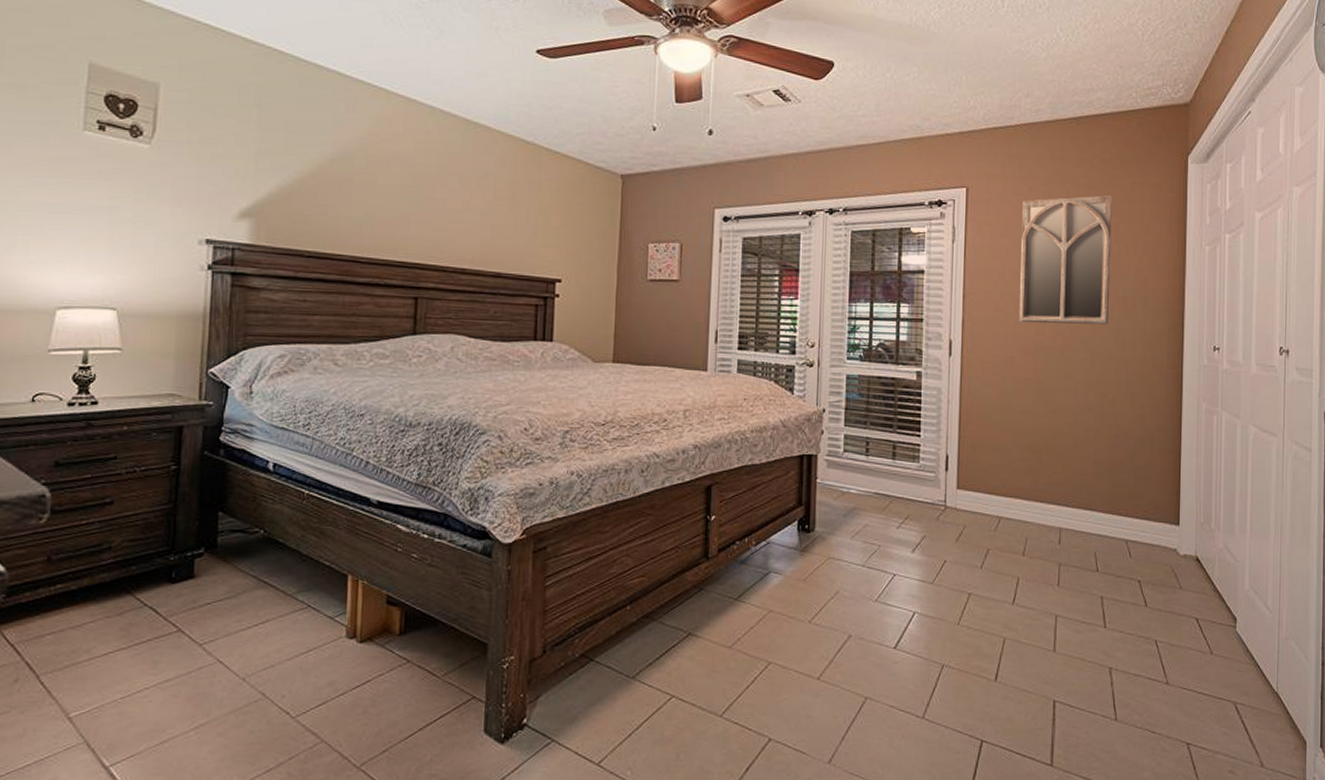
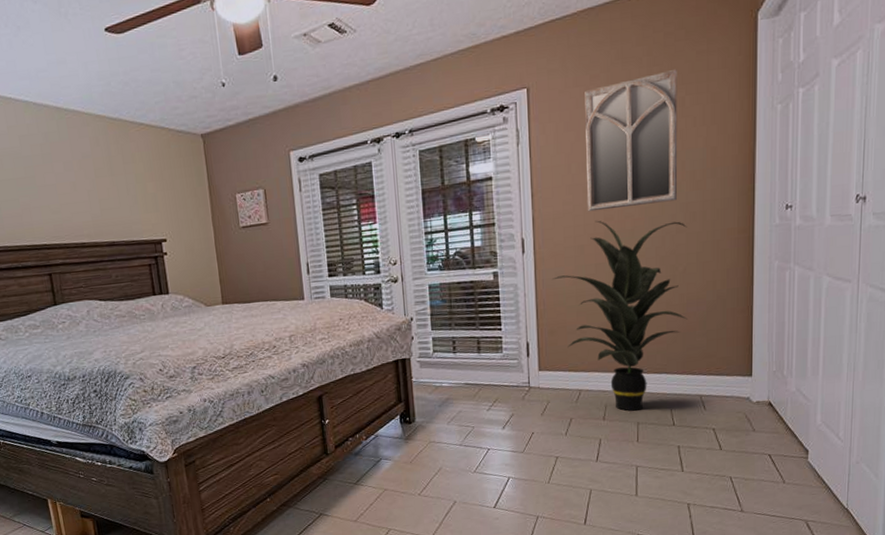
indoor plant: none [978,332,1118,549] -> present [552,220,688,411]

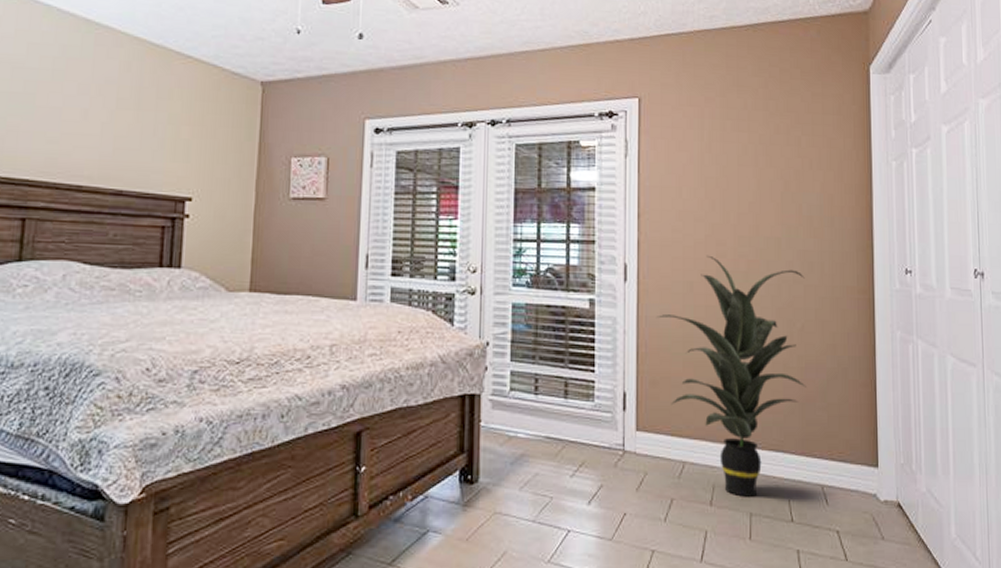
home mirror: present [585,70,678,212] -> none [698,107,795,246]

